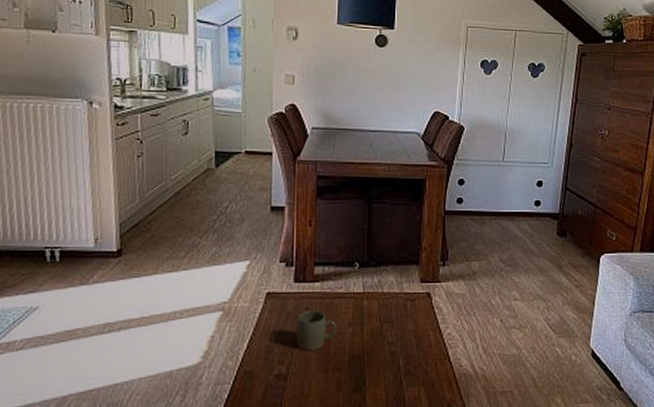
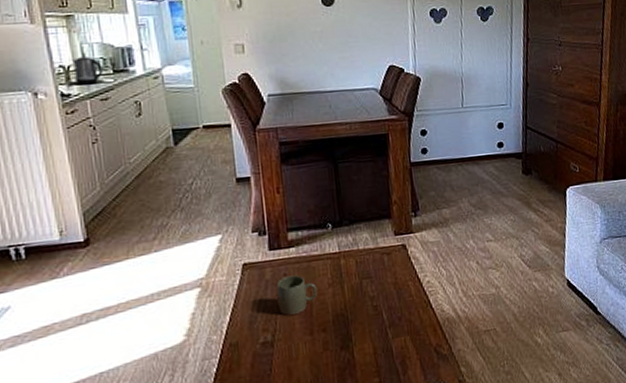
kettle: none [129,72,157,99] -> present [72,56,103,86]

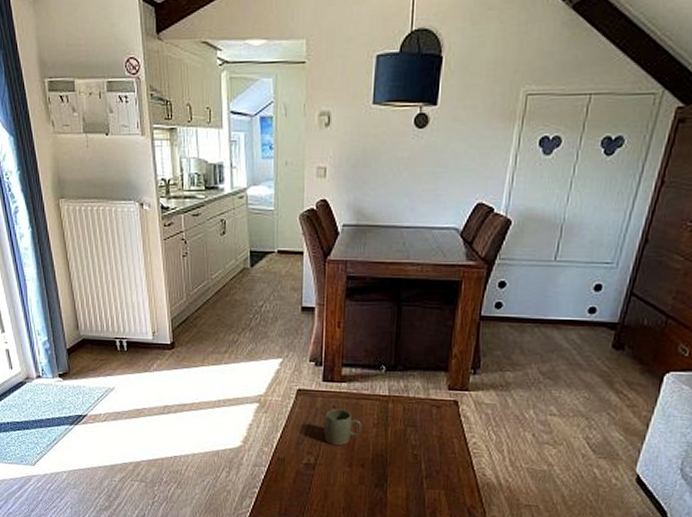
kettle: present [72,56,103,86] -> none [172,171,196,199]

